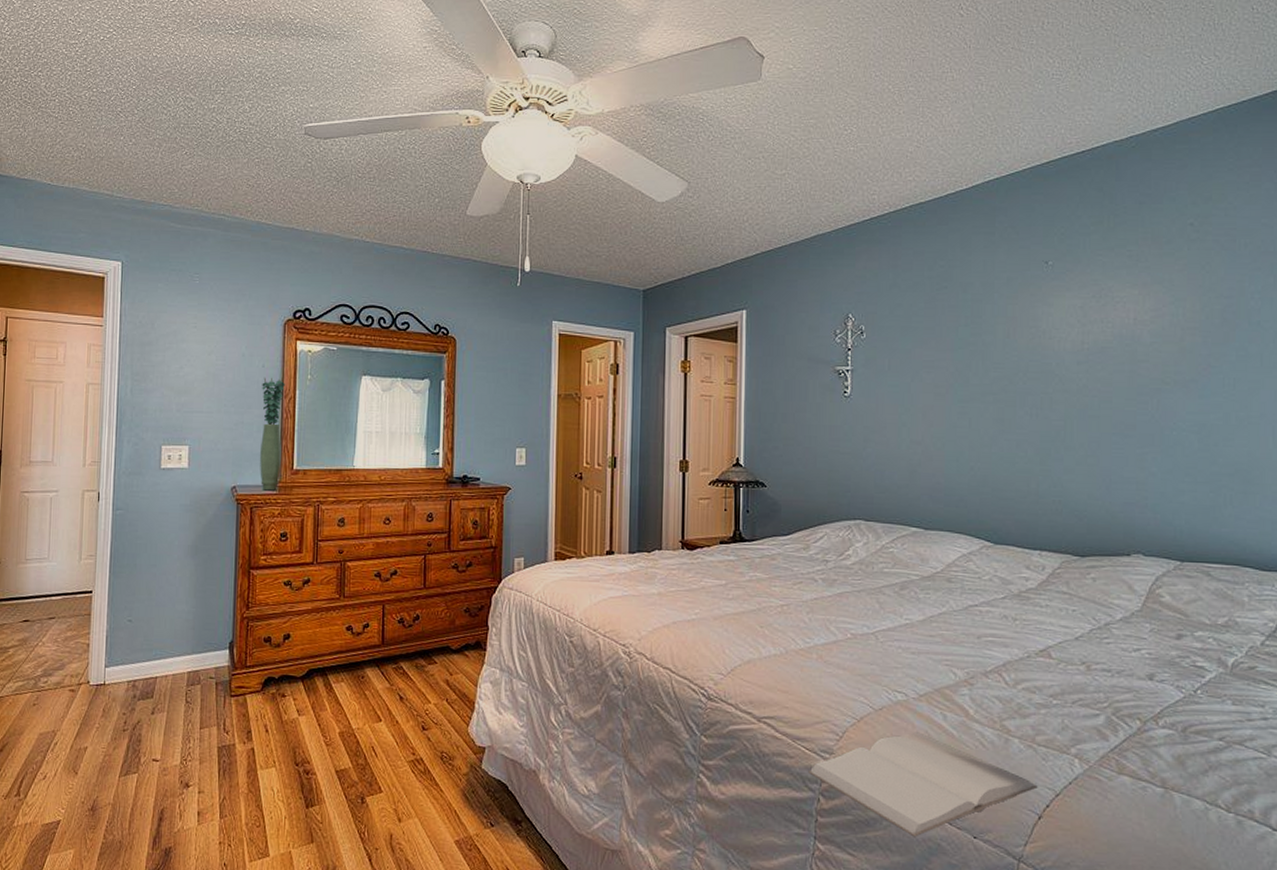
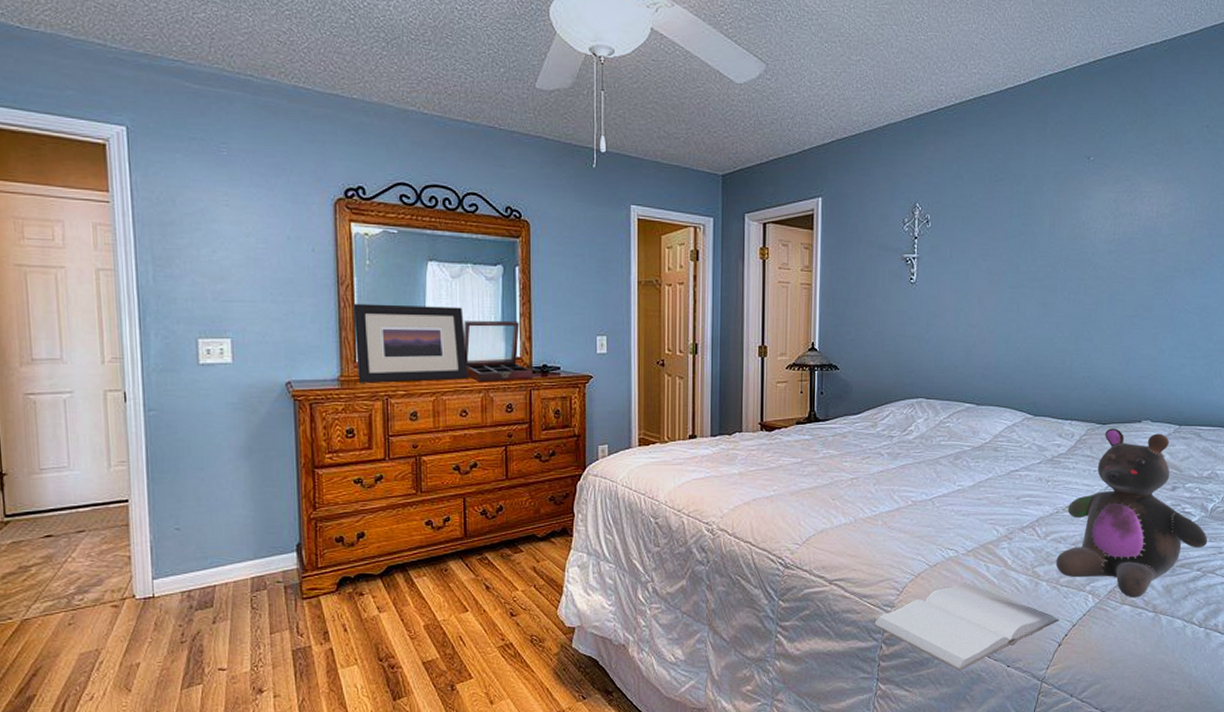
vase: present [259,376,285,491] -> none [313,261,342,385]
picture frame: none [293,415,394,490] -> present [353,303,469,383]
jewelry box: none [390,431,453,492] -> present [464,320,533,383]
stuffed bear: none [1030,561,1231,768] -> present [1055,428,1208,598]

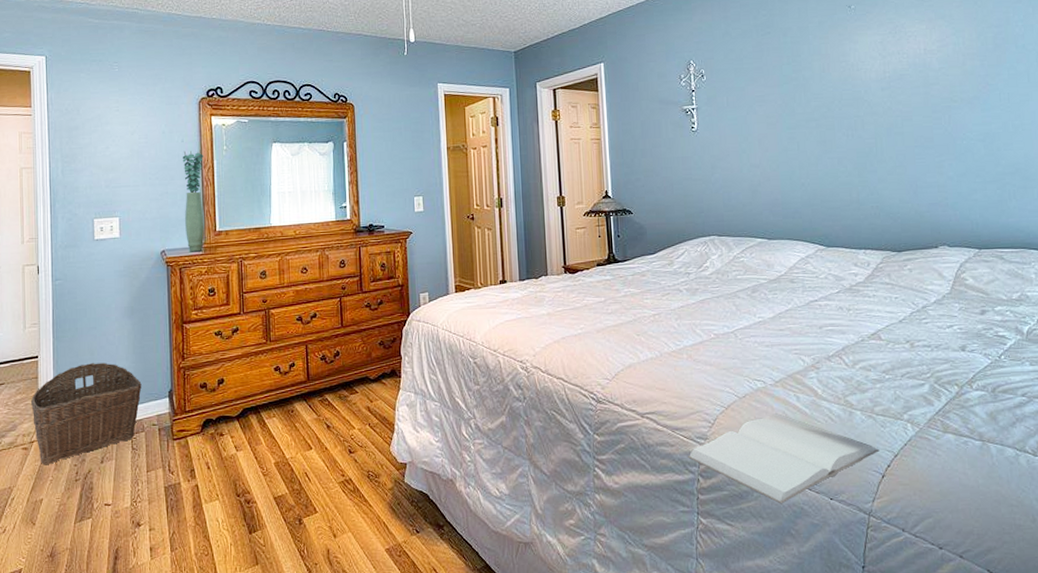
wicker basket: none [121,510,263,624] -> present [31,363,142,464]
vase: none [313,261,342,385] -> present [182,148,205,252]
picture frame: present [353,303,469,383] -> none [214,179,308,249]
jewelry box: present [464,320,533,383] -> none [302,188,361,243]
stuffed bear: present [1055,428,1208,598] -> none [868,255,1029,426]

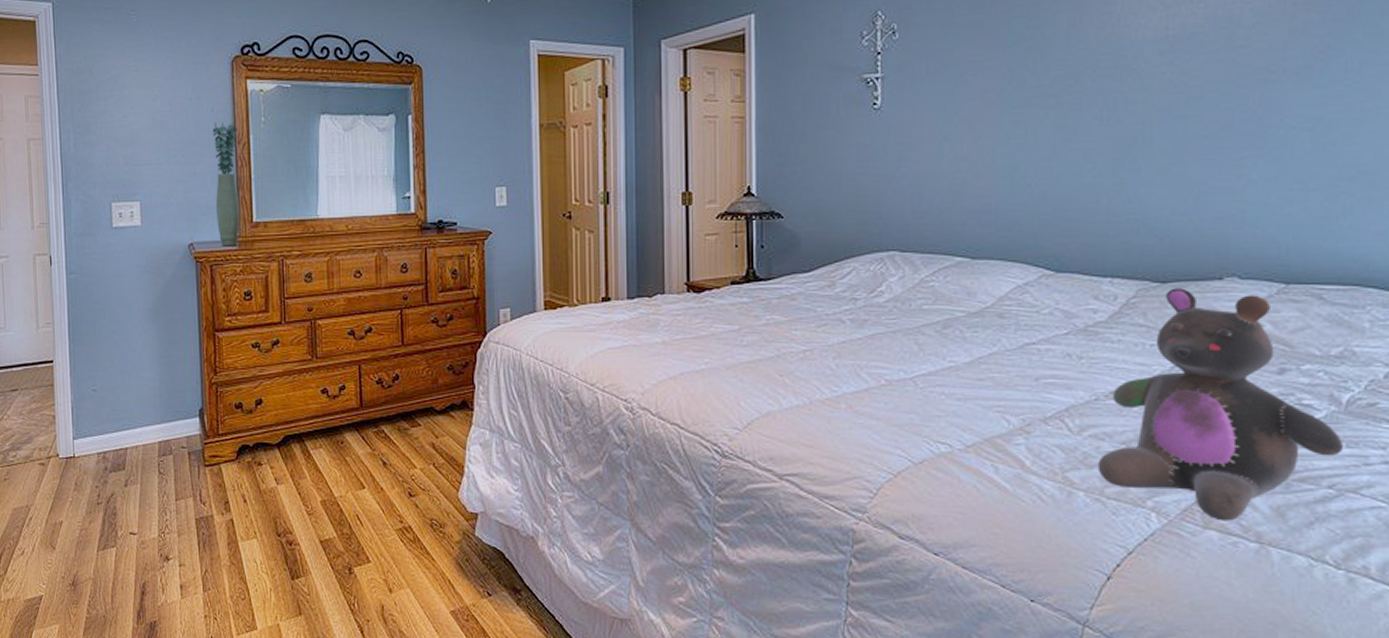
wicker basket: present [31,363,142,464] -> none [47,372,169,483]
book: present [687,413,879,504] -> none [837,487,1107,602]
stuffed bear: none [868,255,1029,426] -> present [1097,288,1344,521]

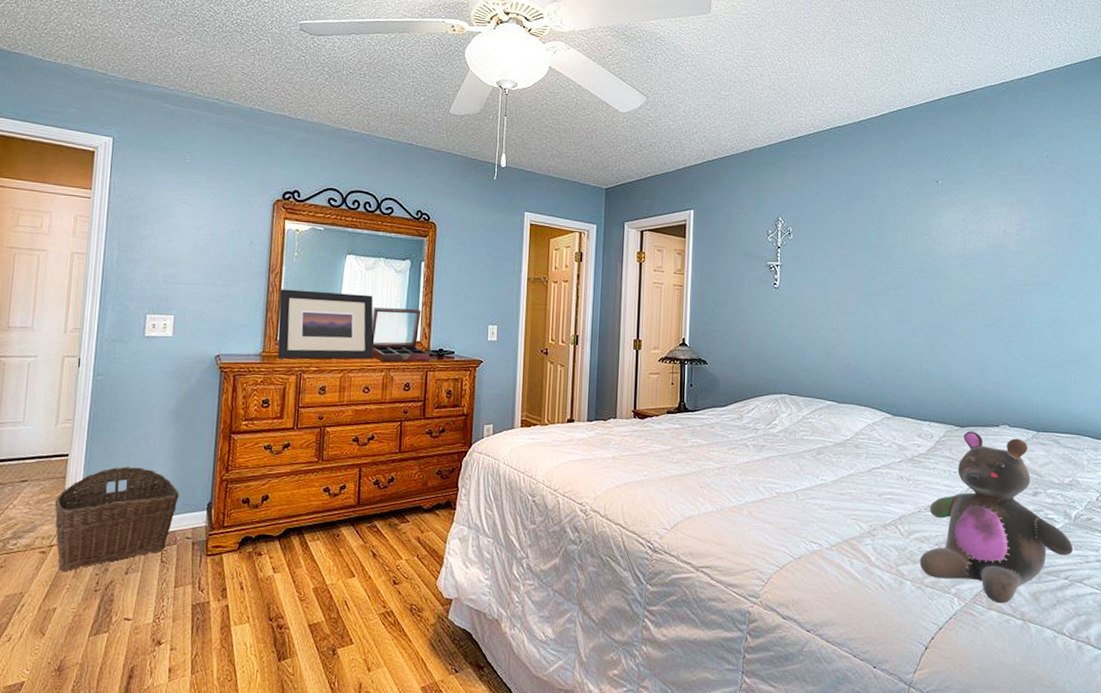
wicker basket: none [47,372,169,483] -> present [55,467,179,571]
vase: present [212,120,239,247] -> none [244,252,272,360]
picture frame: none [250,161,362,243] -> present [277,289,374,359]
jewelry box: none [356,173,428,241] -> present [371,307,430,363]

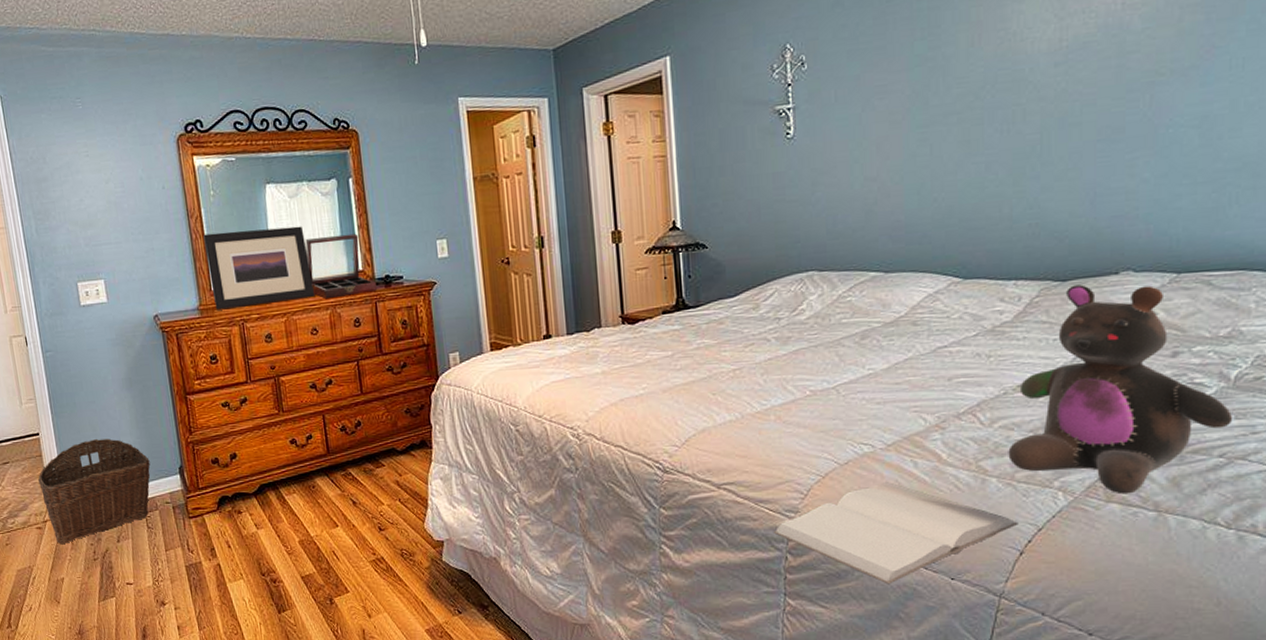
book: none [737,577,925,669] -> present [773,482,1018,585]

